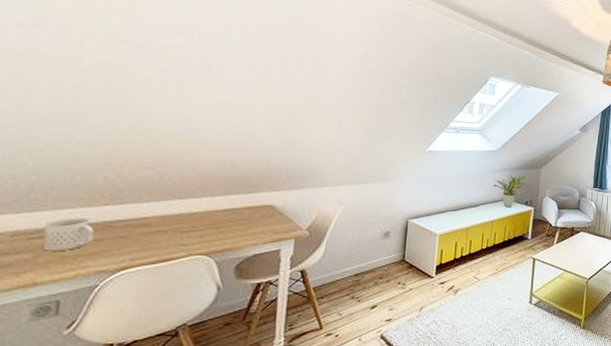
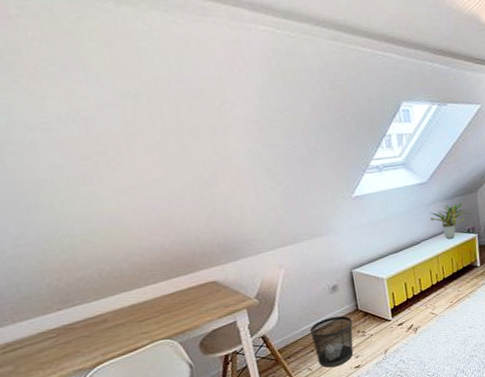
mug: present [42,218,94,252] -> none [12,325,61,362]
waste bin: none [350,263,396,316] -> present [309,316,354,368]

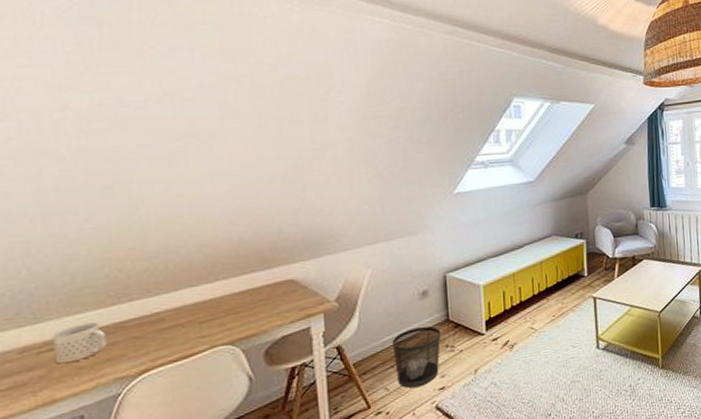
mug: none [12,325,61,362] -> present [53,322,107,365]
potted plant: present [430,202,471,240] -> none [536,204,580,245]

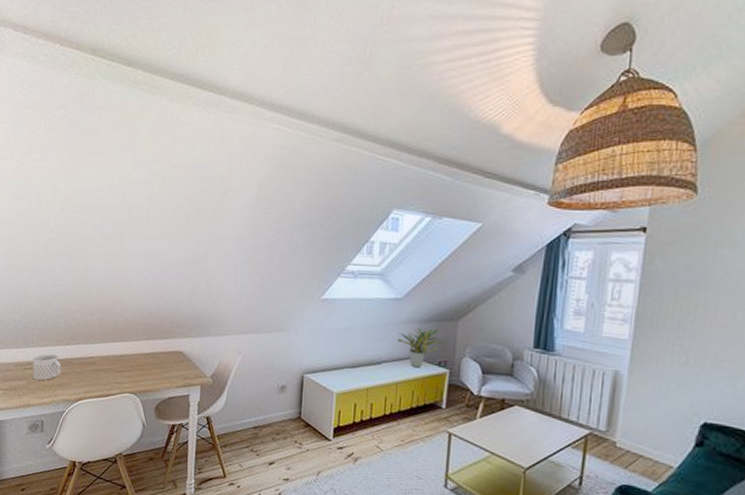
waste bin: present [391,326,441,388] -> none [249,417,292,472]
potted plant: none [536,204,580,245] -> present [398,328,447,368]

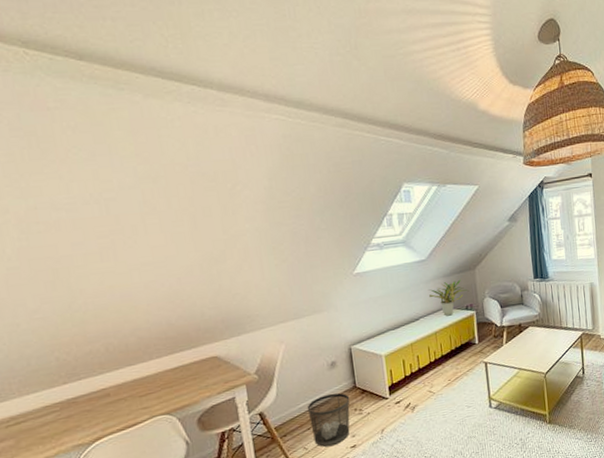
mug: present [32,354,61,381] -> none [17,399,63,436]
waste bin: none [249,417,292,472] -> present [307,393,350,447]

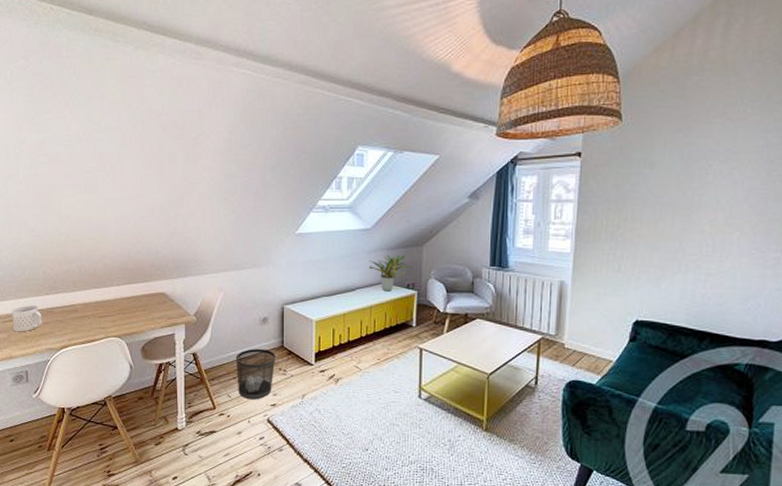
mug: none [17,399,63,436] -> present [12,305,42,332]

